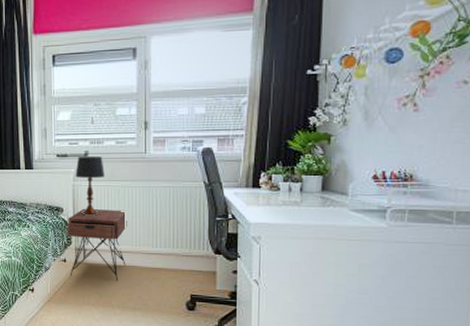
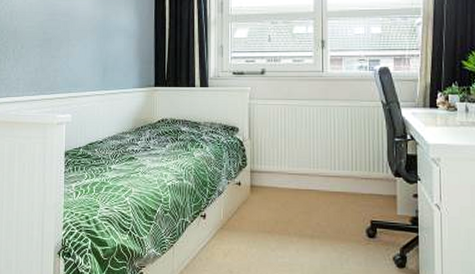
nightstand: present [67,208,127,281] -> none [243,128,305,206]
table lamp: present [75,155,105,216] -> none [251,74,281,136]

